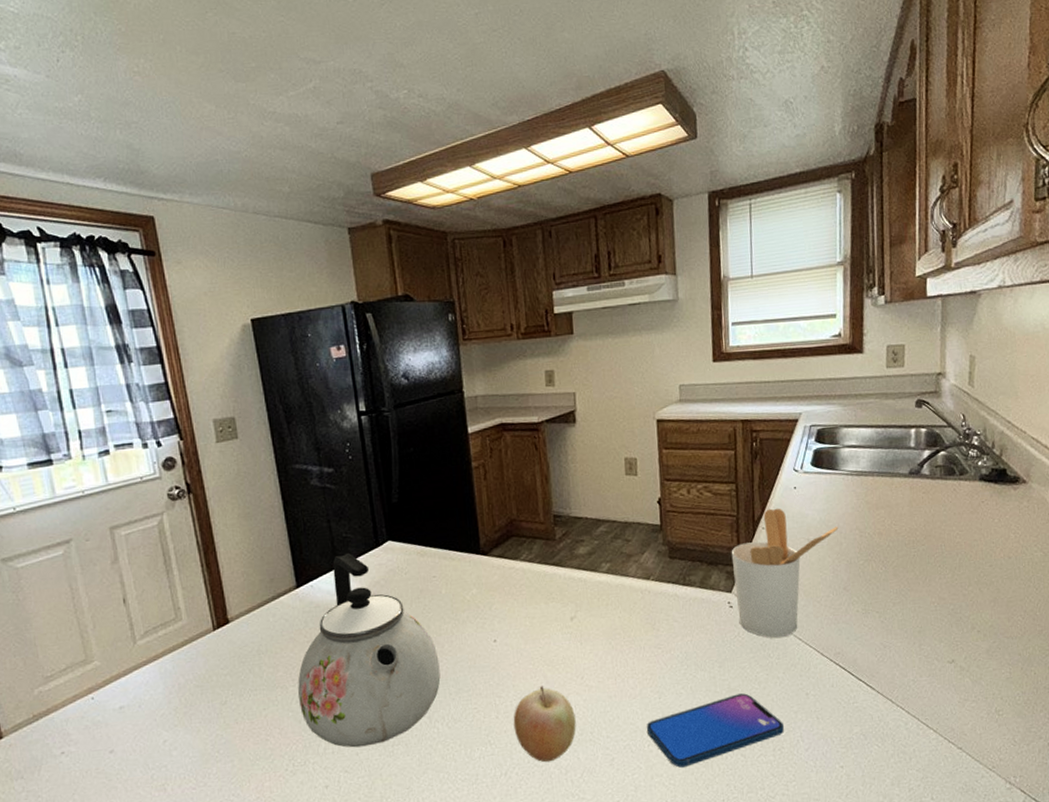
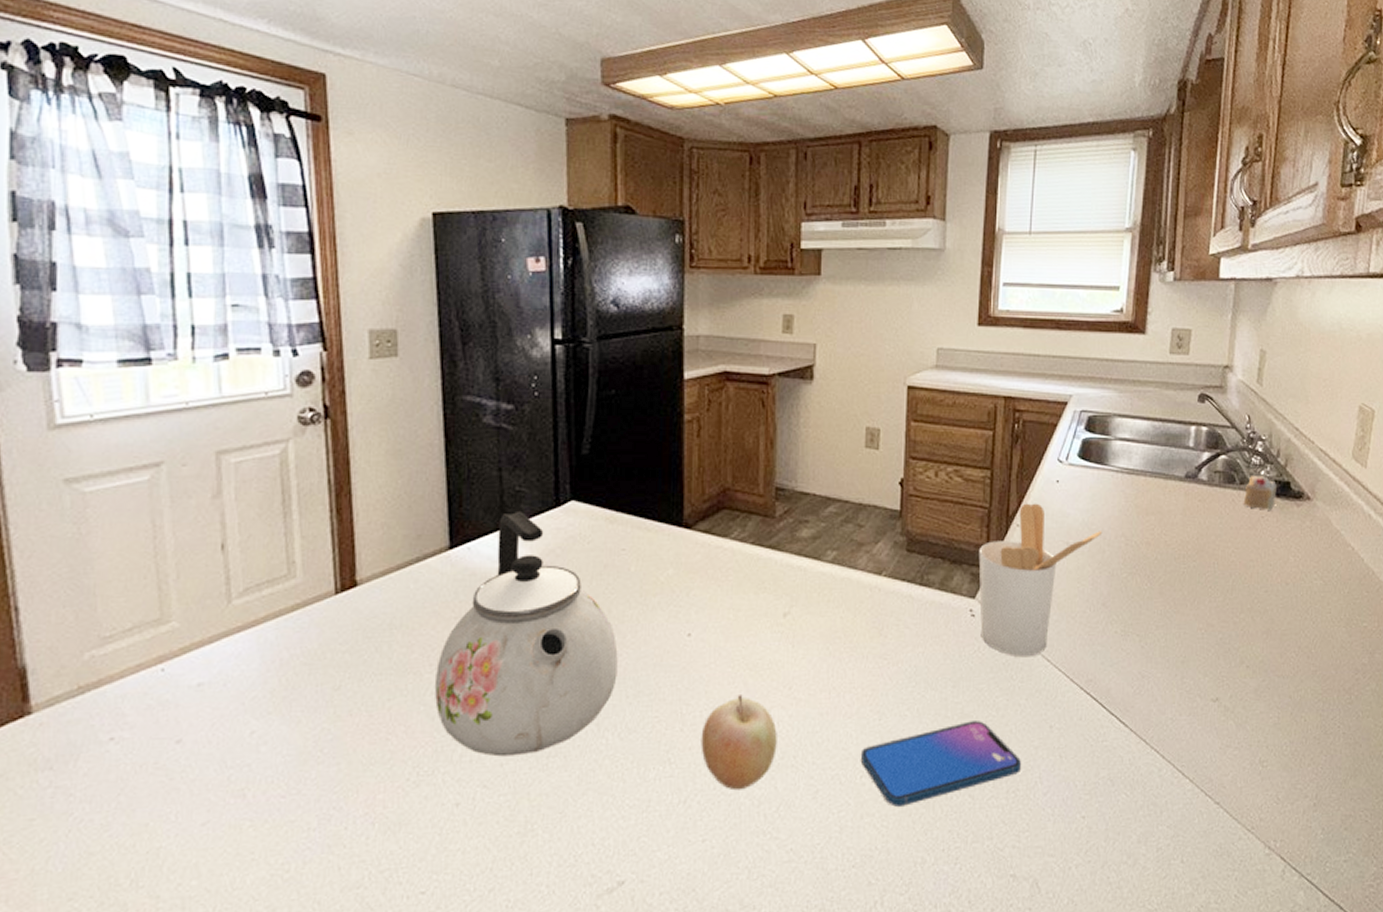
cake slice: none [964,465,994,497] -> present [1243,474,1276,512]

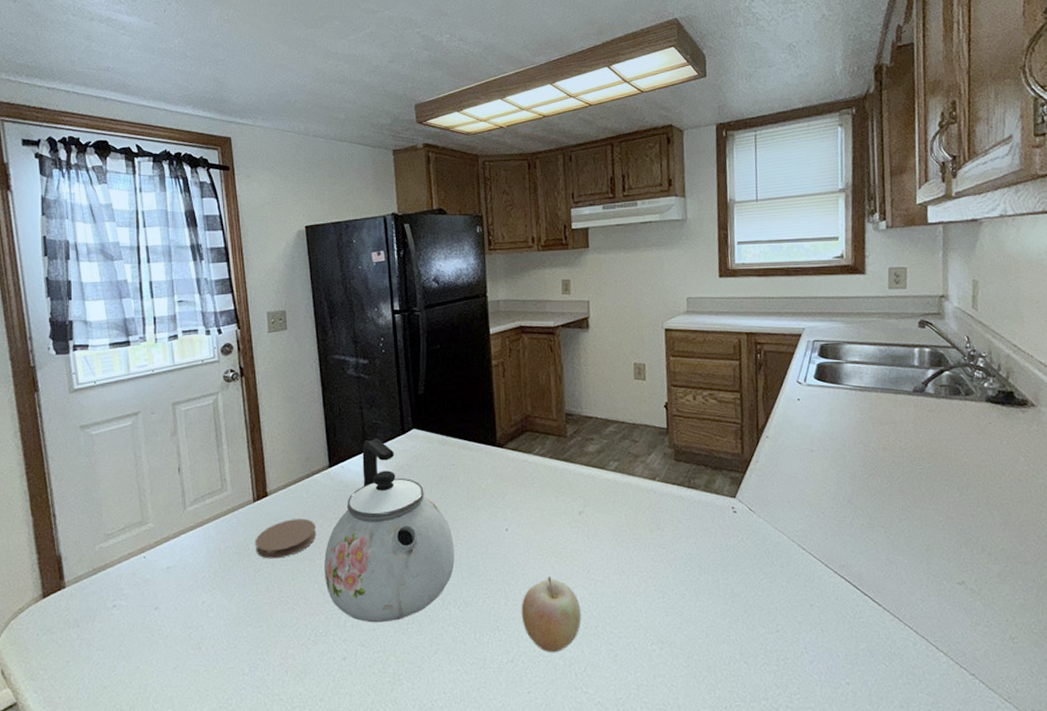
coaster: none [334,618,427,672] -> present [255,519,317,559]
smartphone: present [861,721,1021,807] -> none [650,599,788,670]
utensil holder: present [978,503,1103,658] -> none [735,418,843,546]
cake slice: present [1243,474,1276,512] -> none [970,387,1001,418]

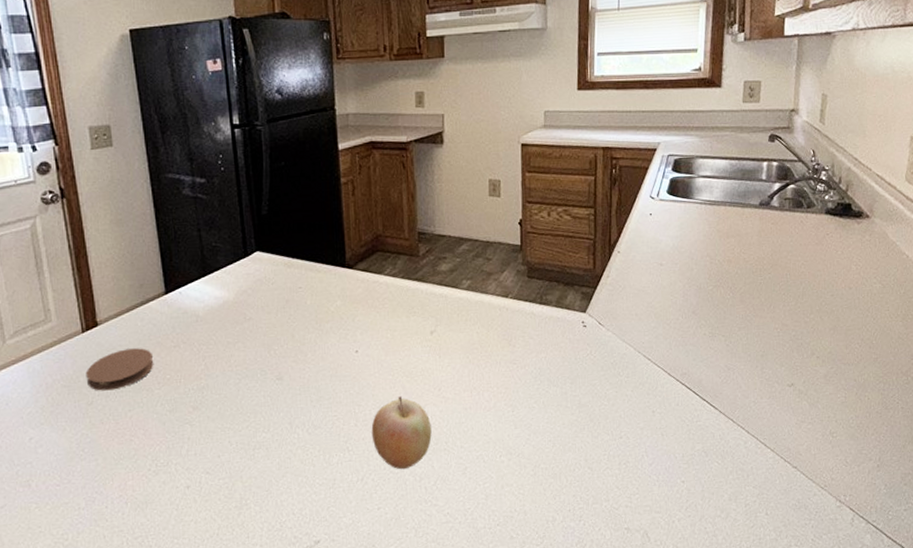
kettle: present [324,437,455,623] -> none [163,261,303,450]

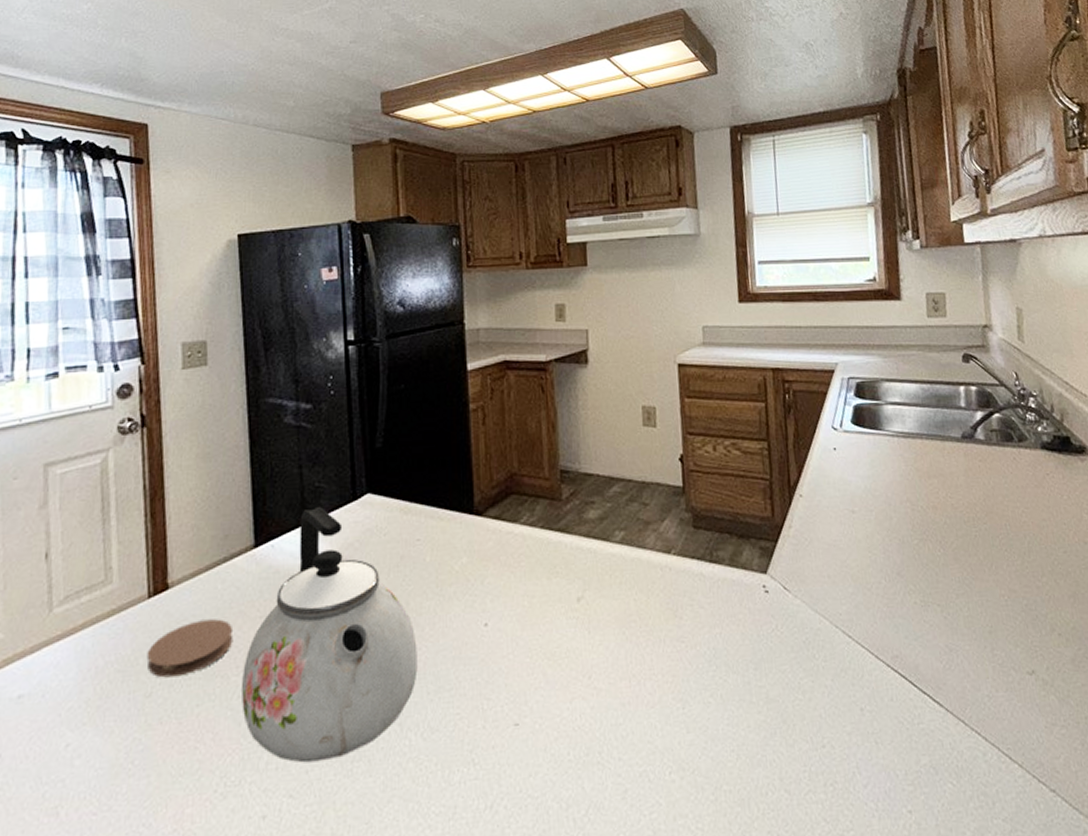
kettle: none [163,261,303,450] -> present [242,506,418,763]
fruit: present [371,396,432,470] -> none [503,686,581,792]

